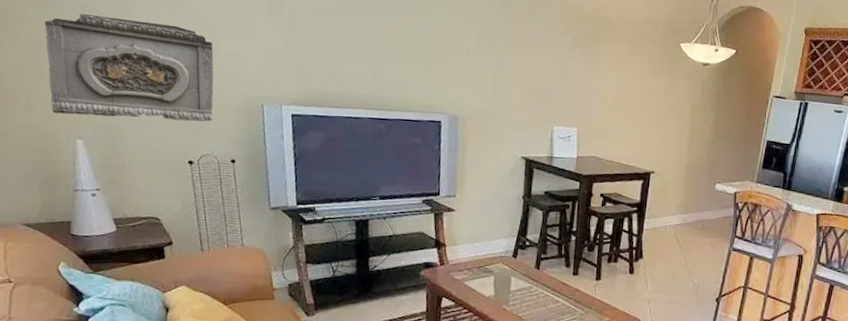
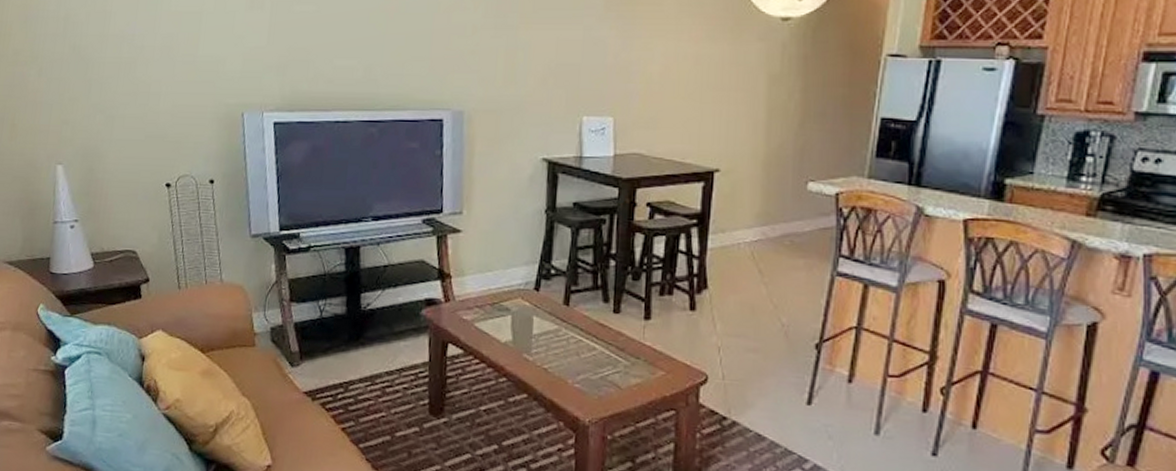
relief panel: present [44,13,214,122] -> none [29,25,192,138]

